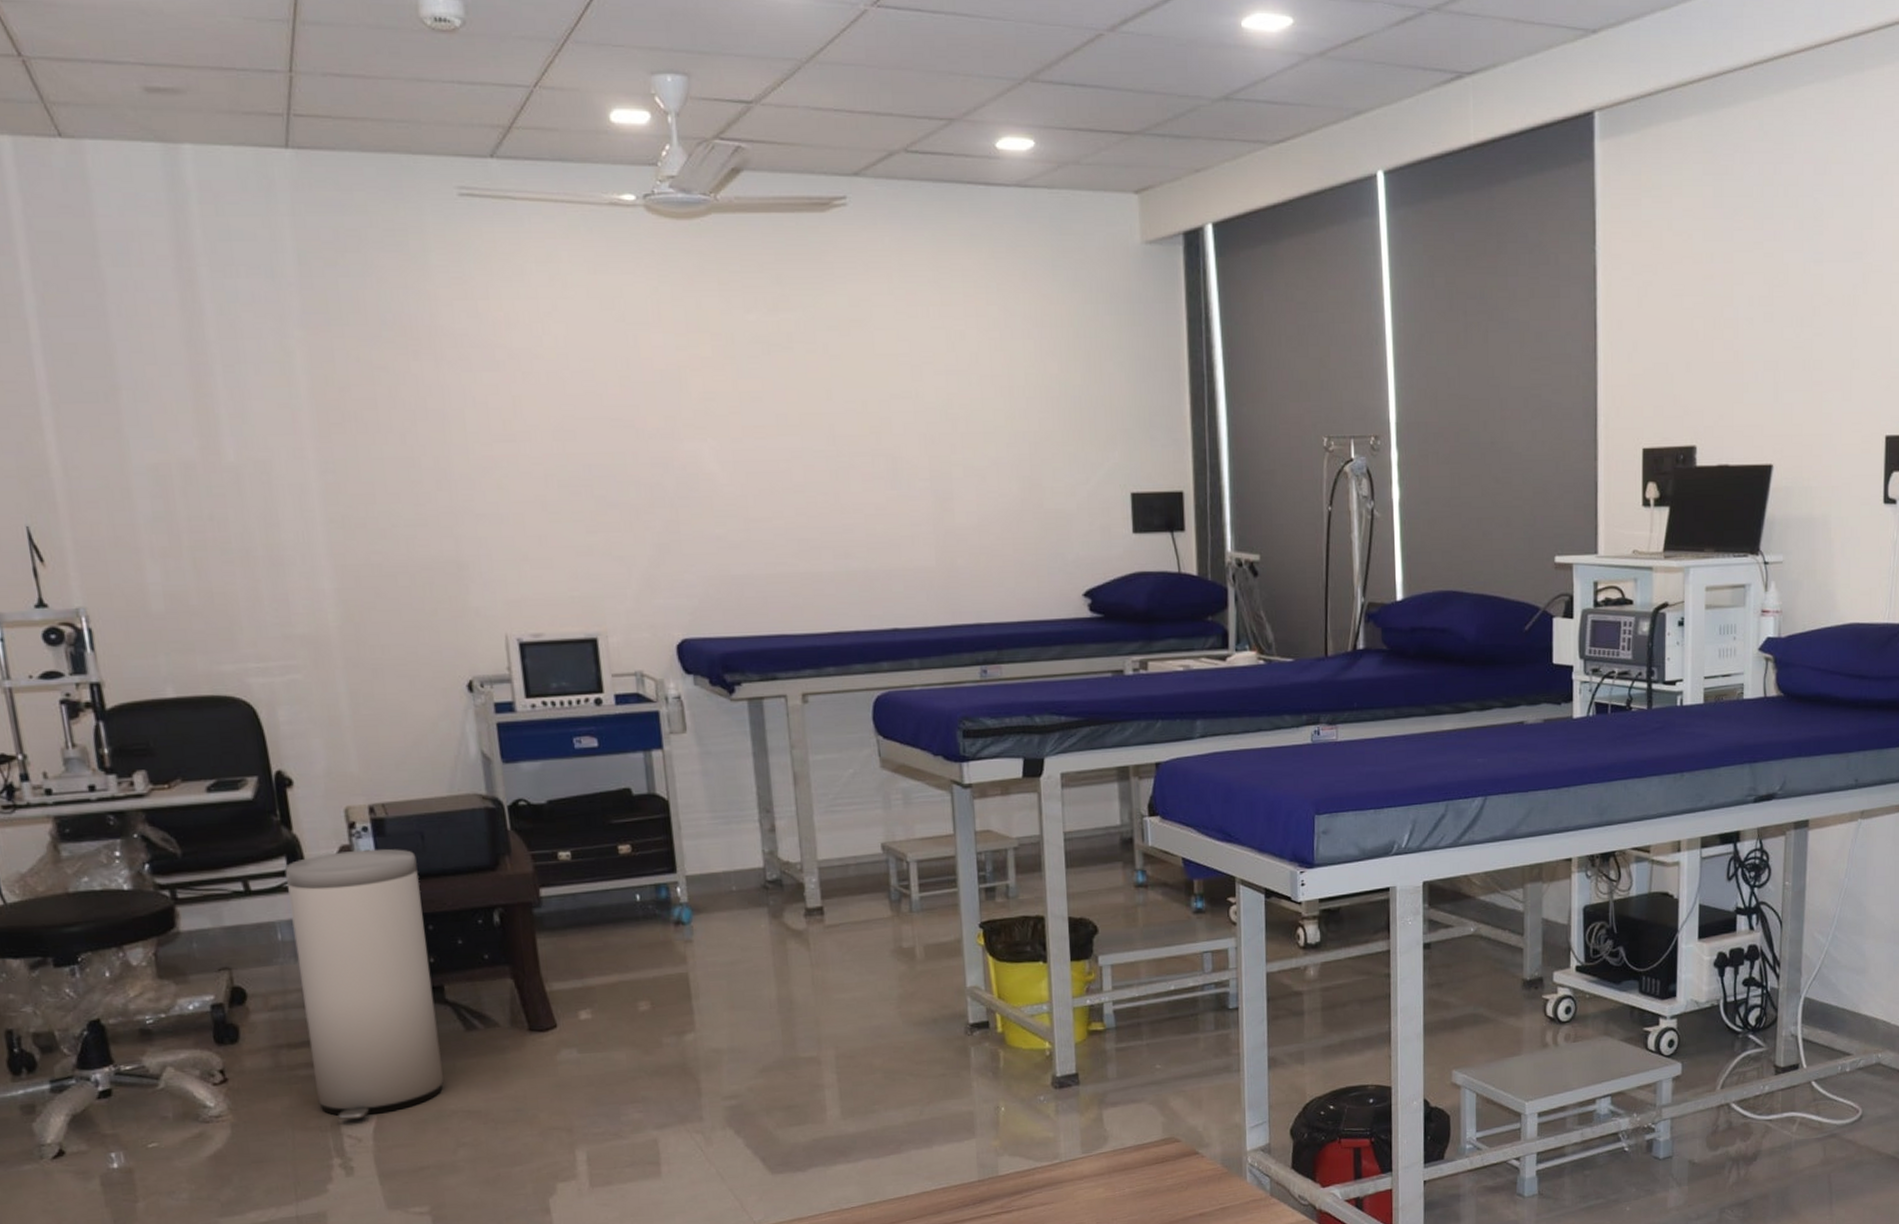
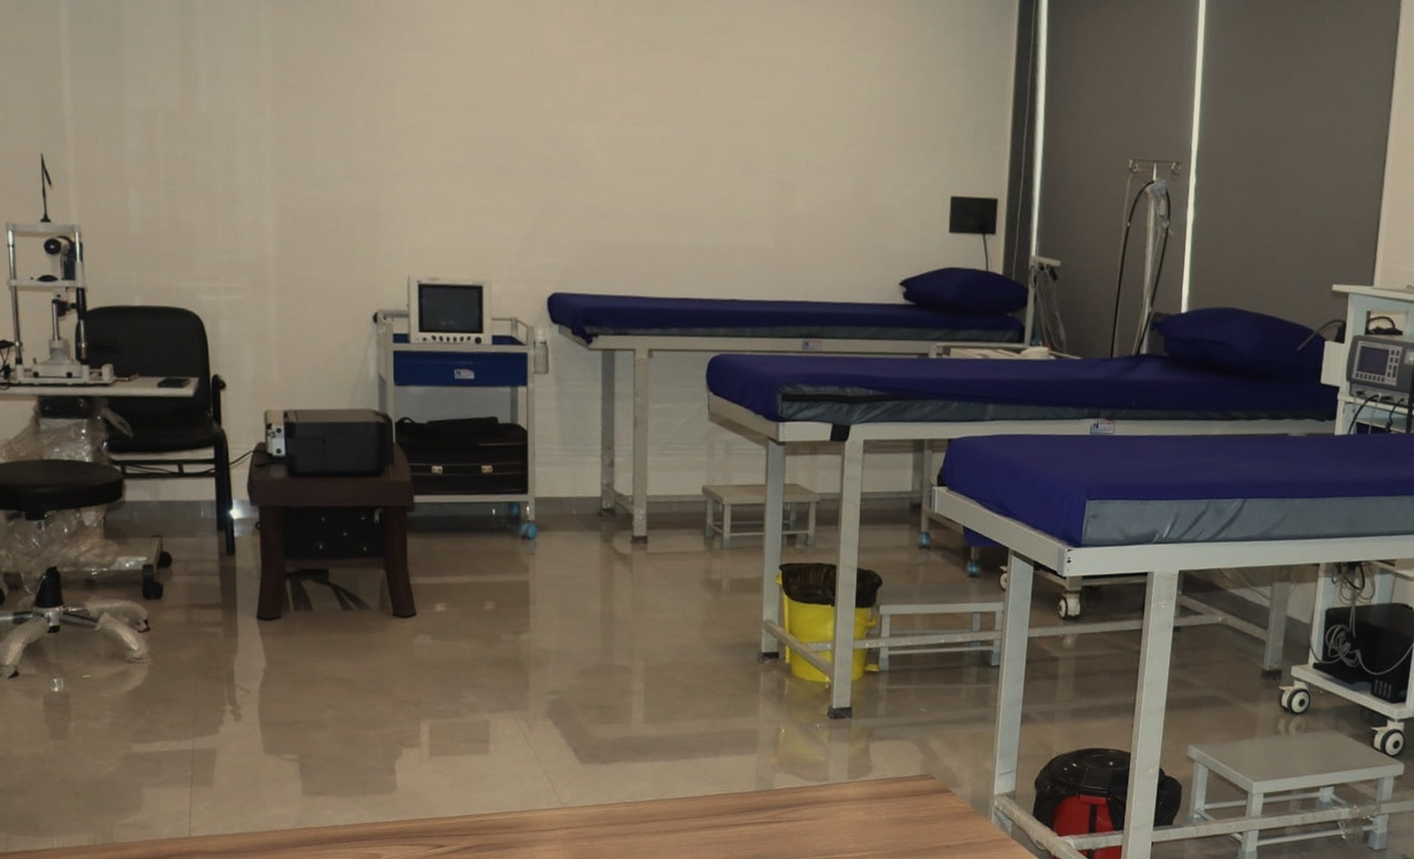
pedal bin: present [284,848,444,1121] -> none [212,447,320,675]

